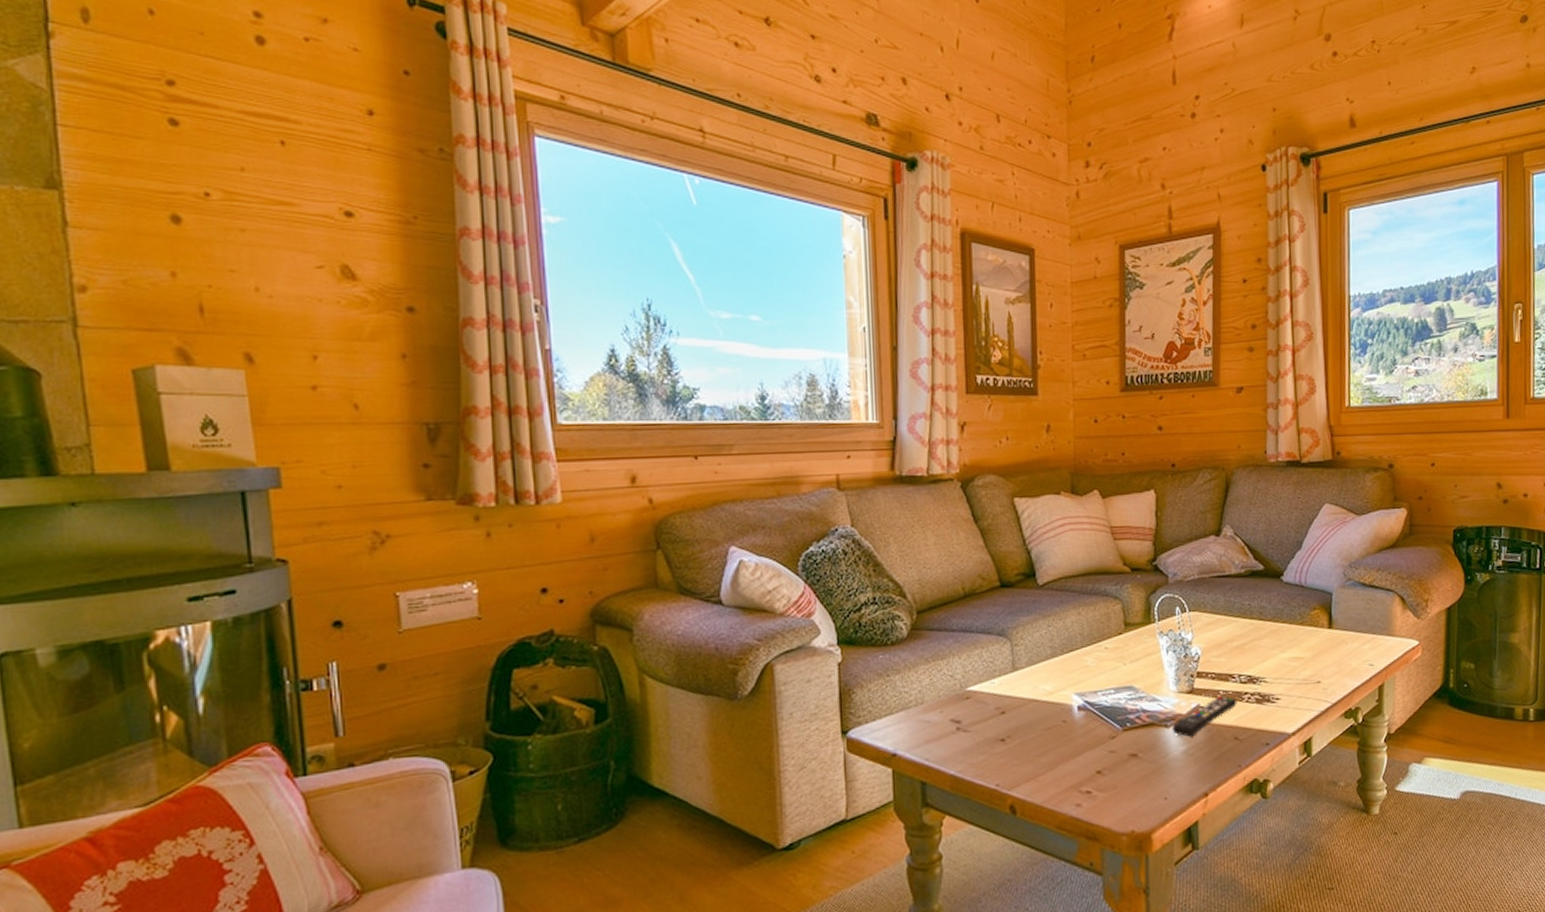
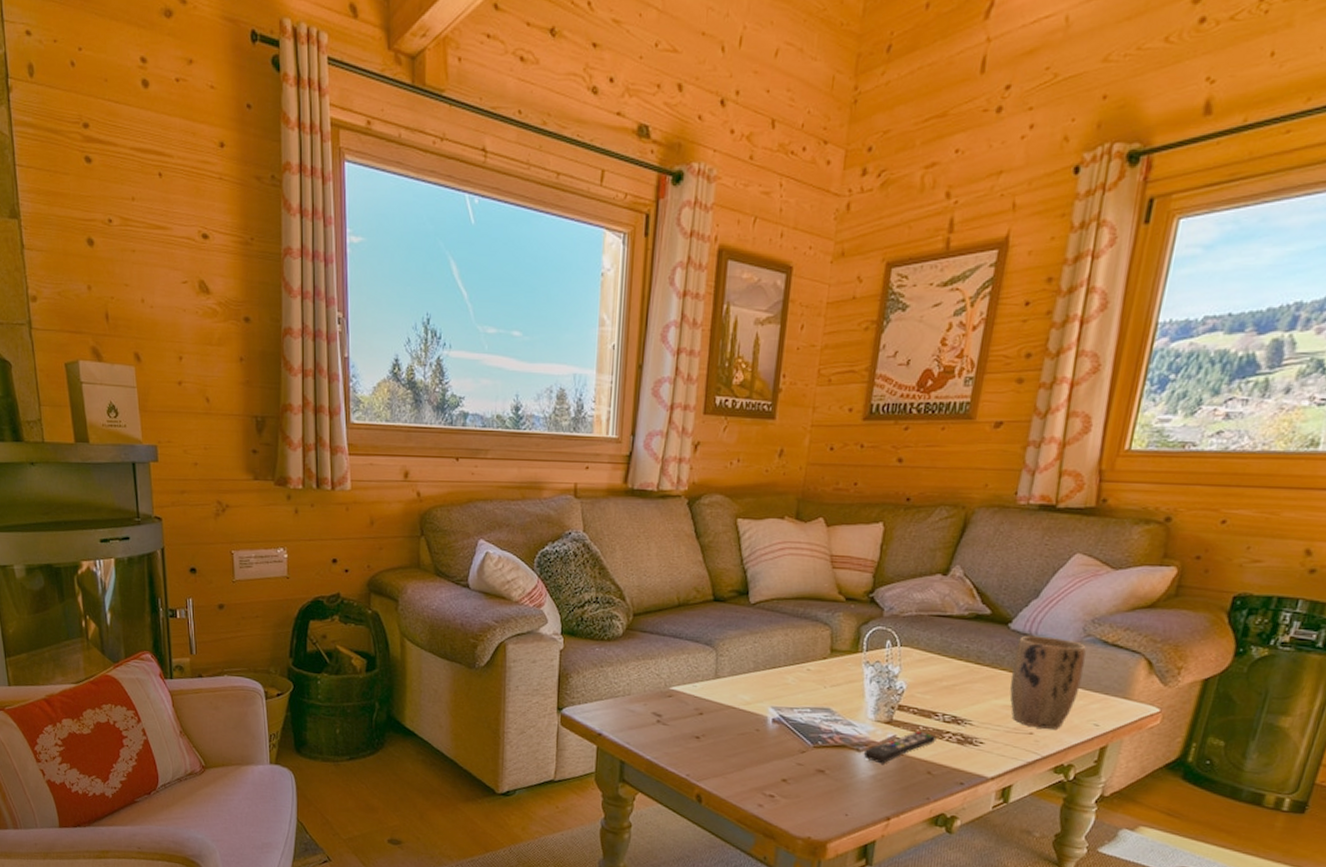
plant pot: none [1291,585,1351,676] -> present [1009,635,1086,729]

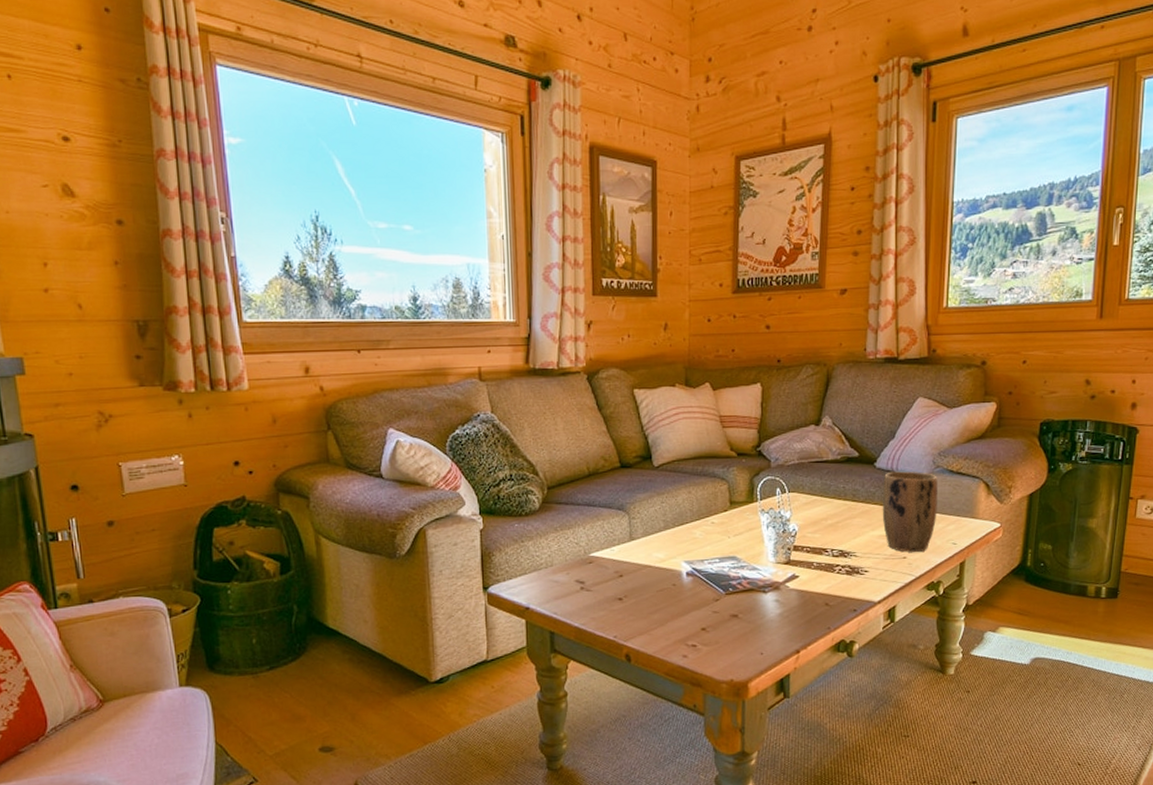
remote control: present [863,731,937,764] -> none [769,567,829,602]

